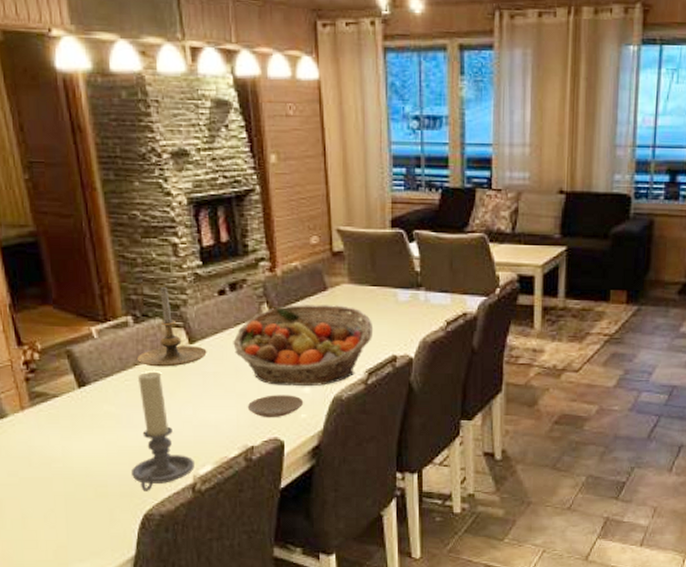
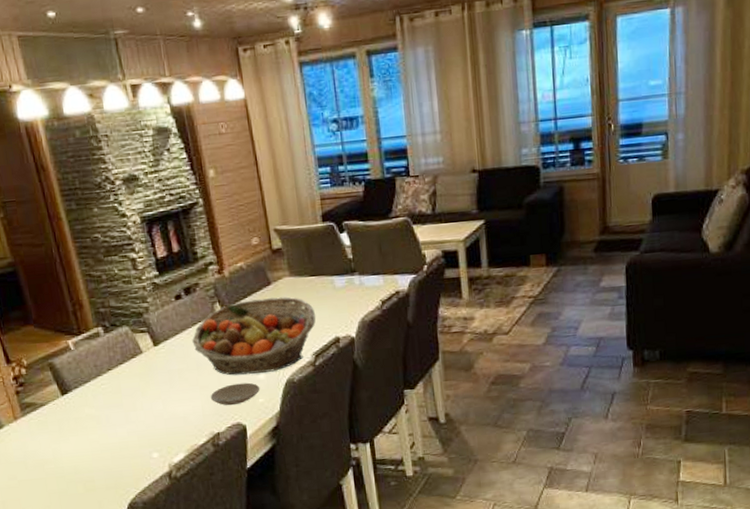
candle holder: present [130,372,194,491] -> none [112,374,169,483]
candle holder: present [138,286,207,367] -> none [110,297,170,370]

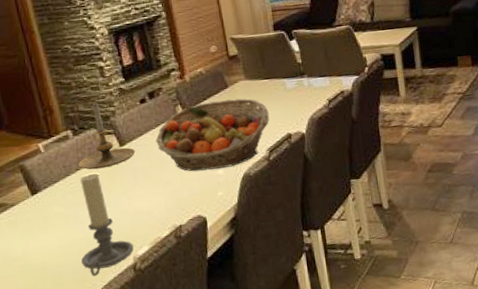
candle holder: none [110,297,170,370] -> present [78,102,135,170]
candle holder: none [112,374,169,483] -> present [80,174,134,276]
plate: present [210,382,260,406] -> none [172,177,219,200]

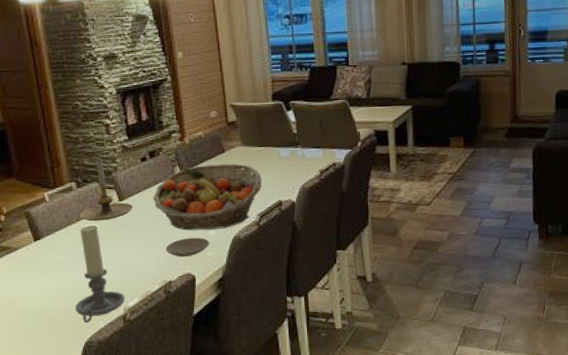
plate: none [172,177,219,200] -> present [165,237,210,258]

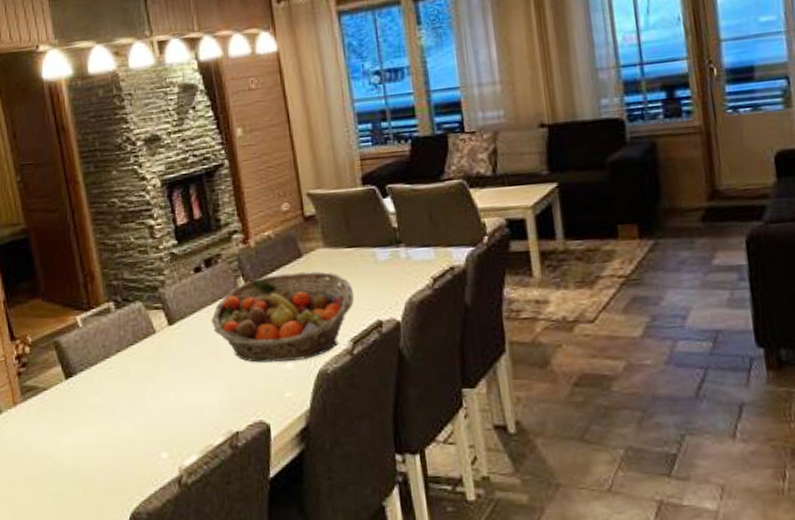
candle holder: present [75,225,125,323] -> none [117,358,180,487]
candle holder: present [80,158,133,221] -> none [120,269,186,352]
plate: present [165,237,210,258] -> none [229,372,288,400]

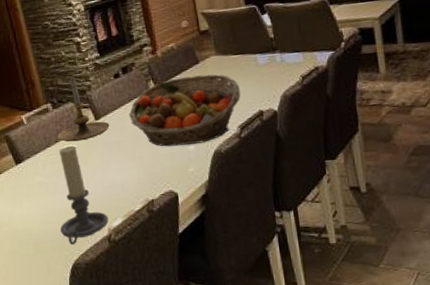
candle holder: none [117,358,180,487] -> present [59,146,109,245]
candle holder: none [120,269,186,352] -> present [57,77,110,142]

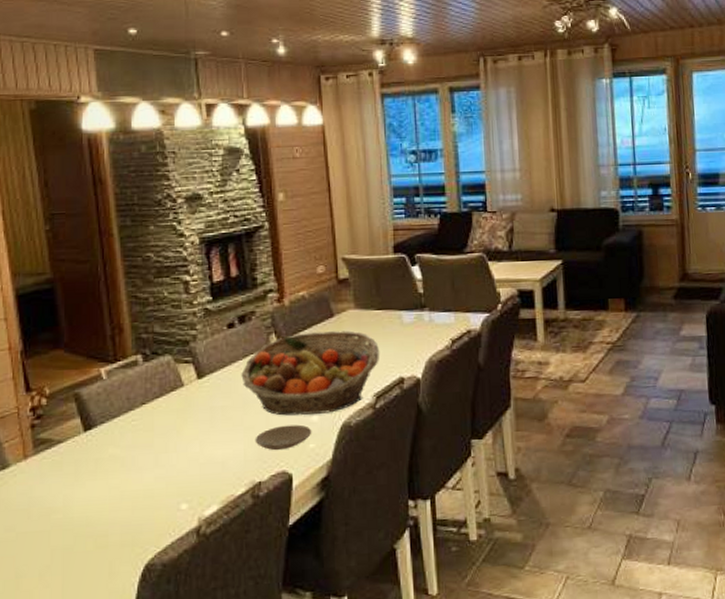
candle holder: present [57,77,110,142] -> none [146,323,215,405]
candle holder: present [59,146,109,245] -> none [133,410,200,539]
plate: none [145,153,190,175] -> present [255,424,312,451]

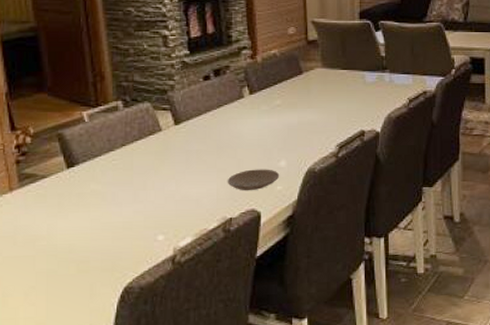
fruit basket: present [241,330,380,416] -> none [215,87,344,161]

